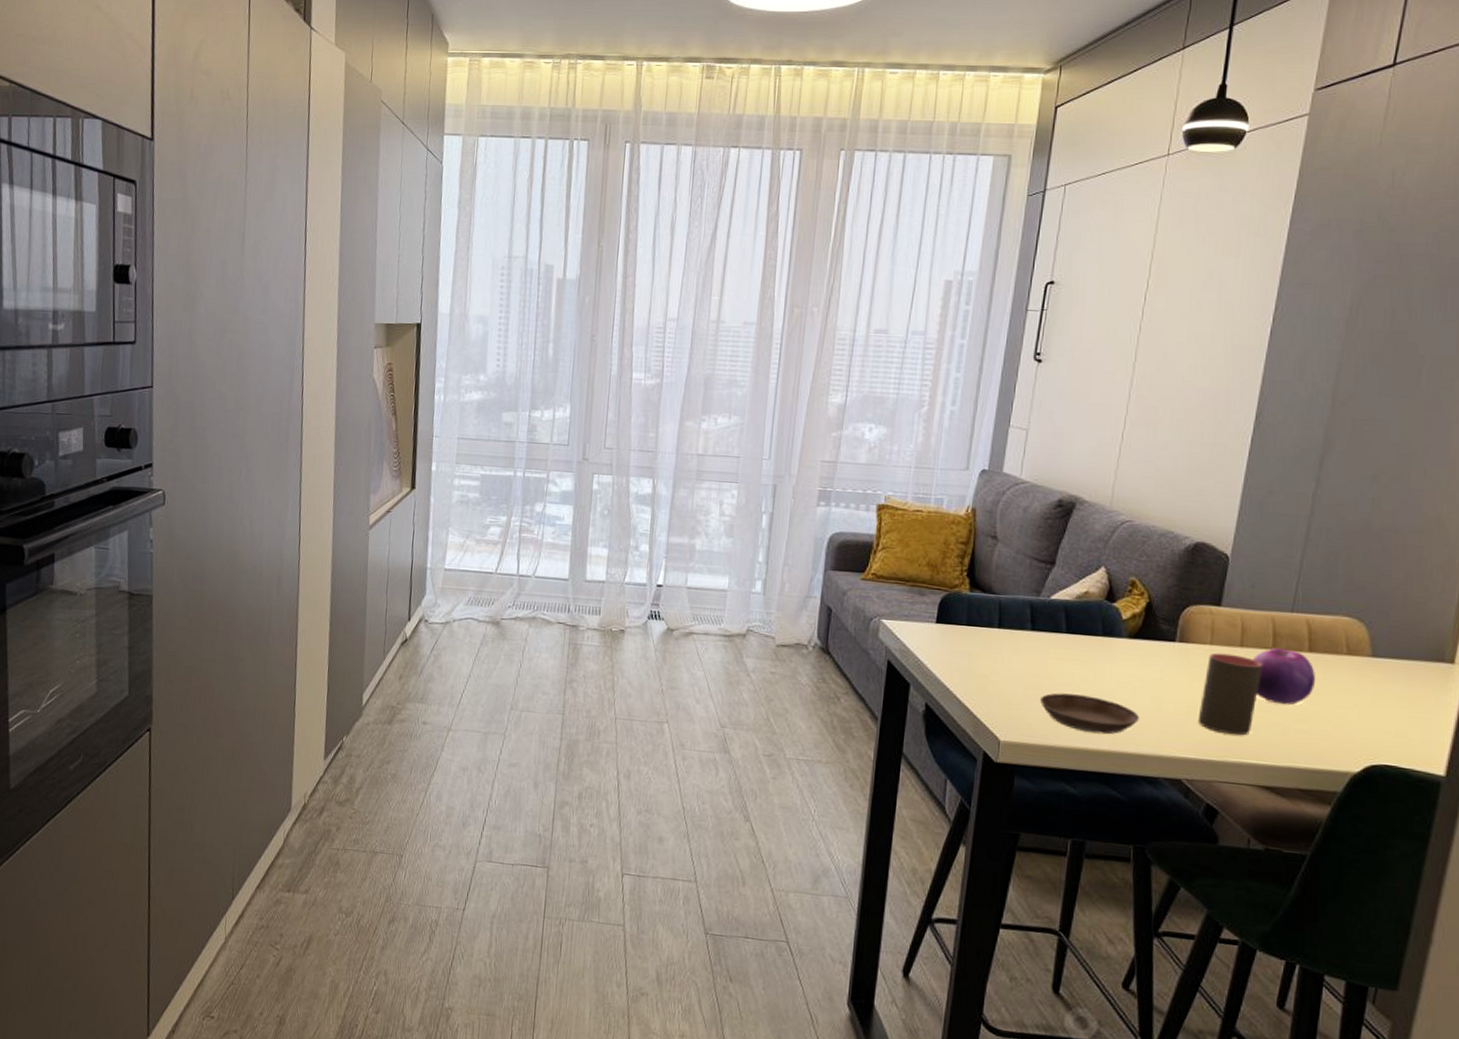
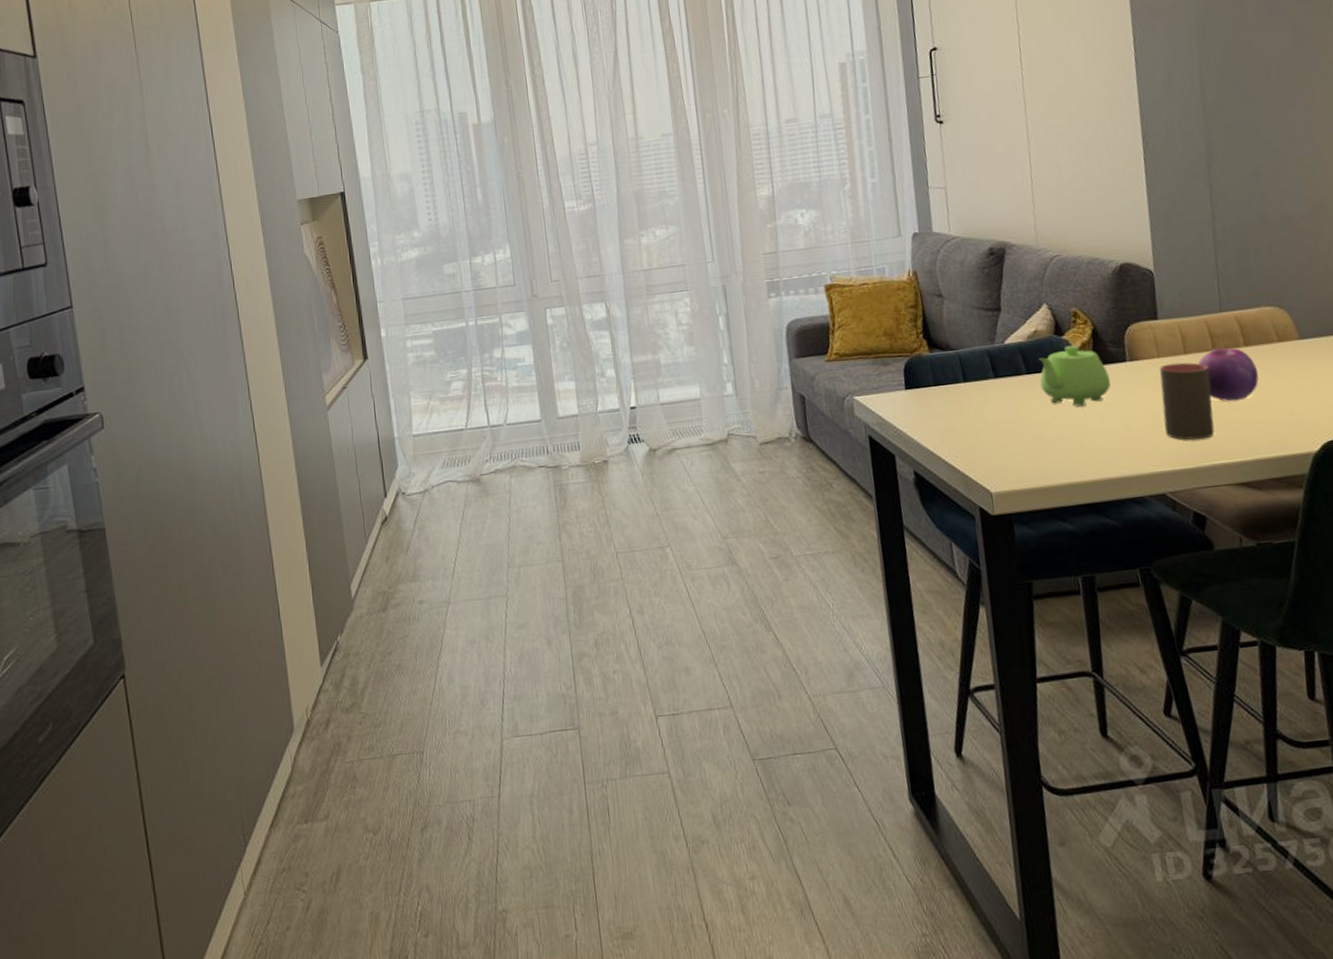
saucer: present [1039,692,1139,735] -> none [1018,430,1113,467]
teapot: none [1077,613,1154,677] -> present [1038,345,1111,407]

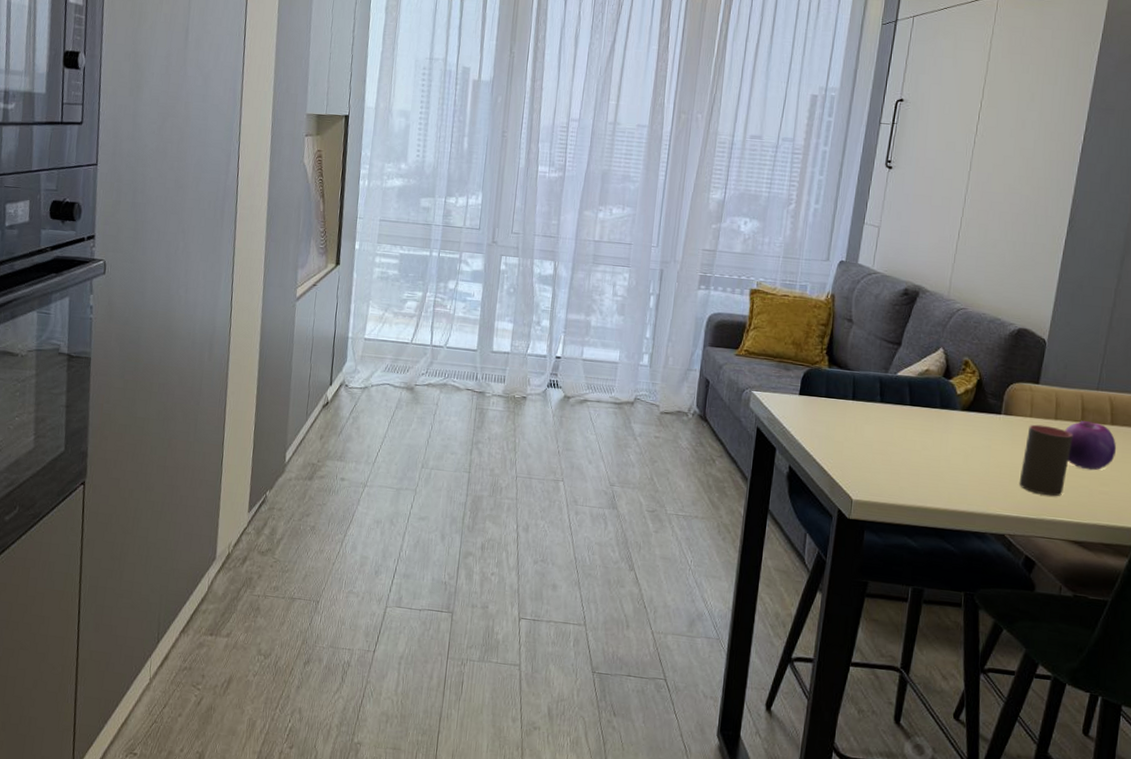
teapot: present [1038,345,1111,407] -> none [919,389,983,444]

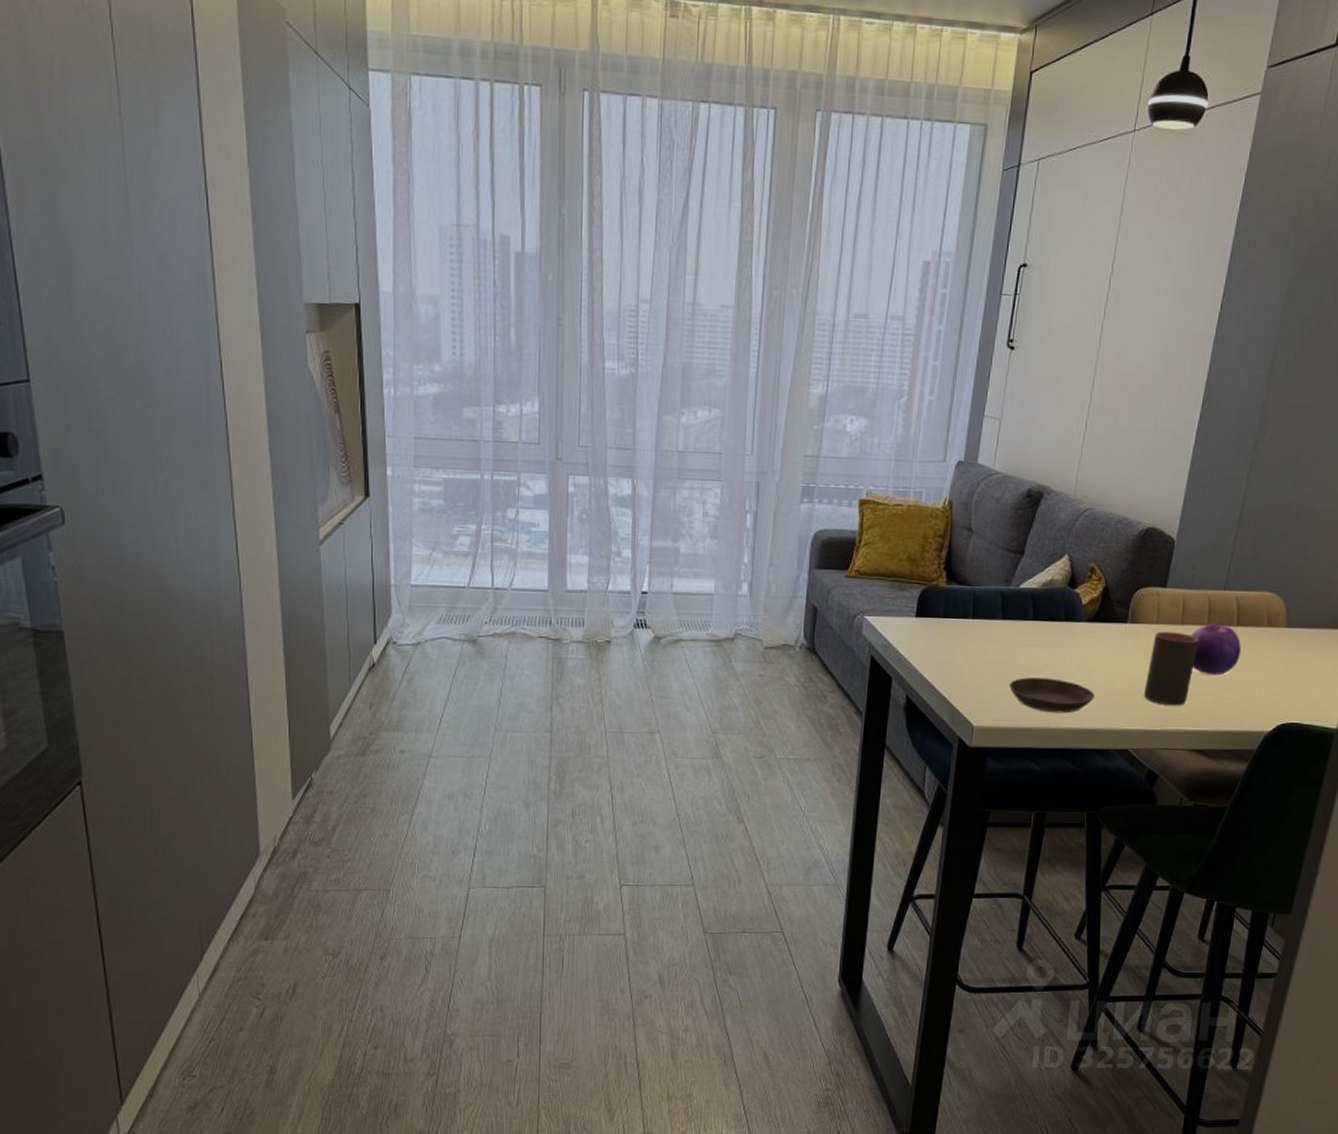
saucer: none [886,457,970,495] -> present [1008,677,1095,713]

